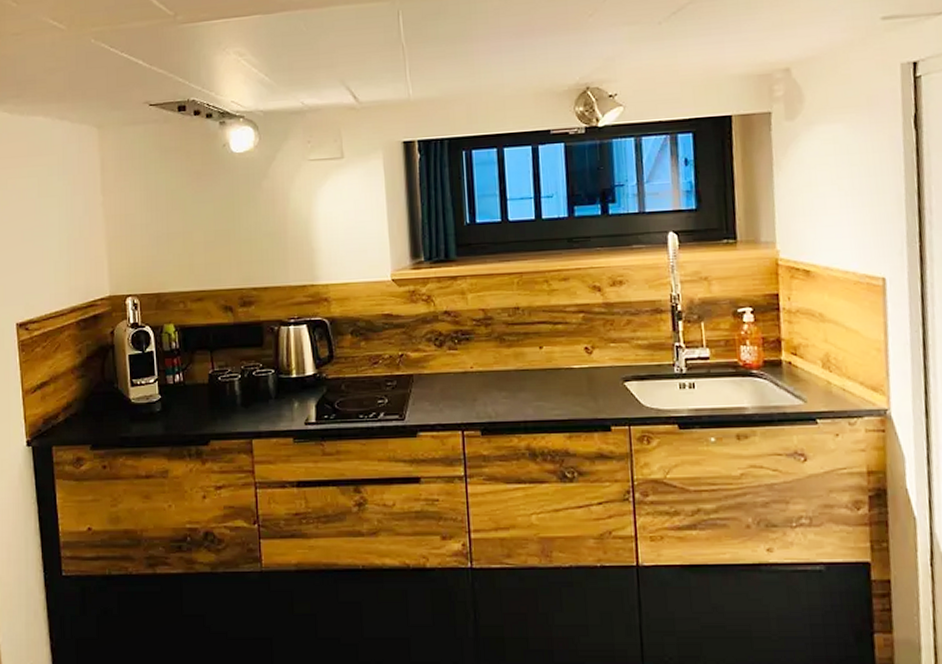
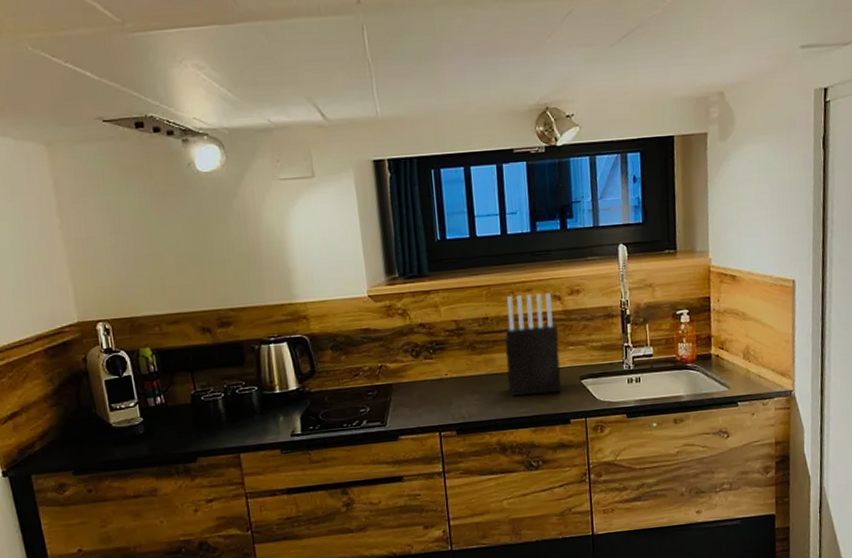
knife block: none [537,283,601,397] -> present [504,293,561,397]

